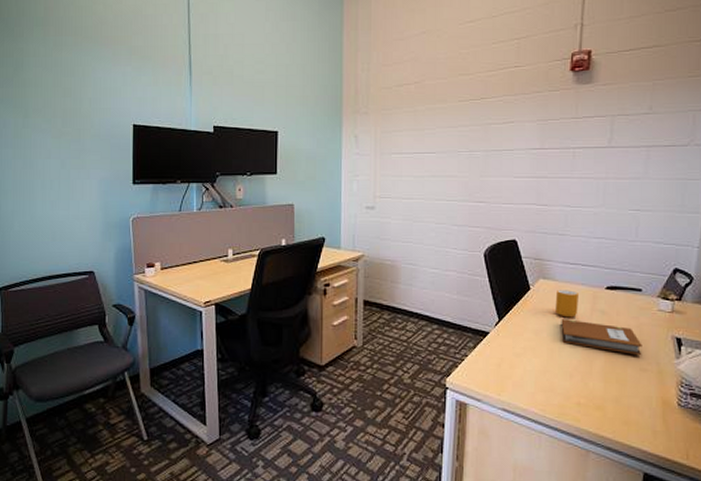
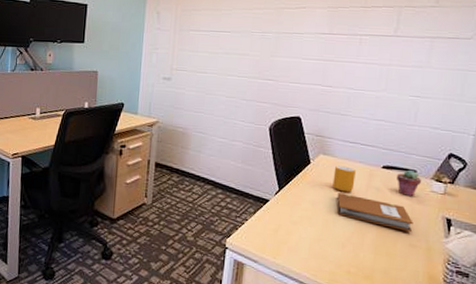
potted succulent: none [622,288,647,318] -> present [397,169,421,197]

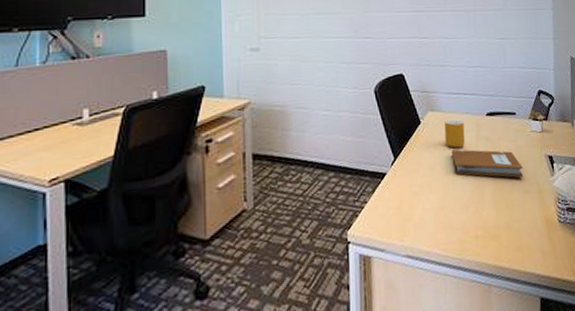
potted succulent: present [397,169,421,197] -> none [500,112,521,141]

